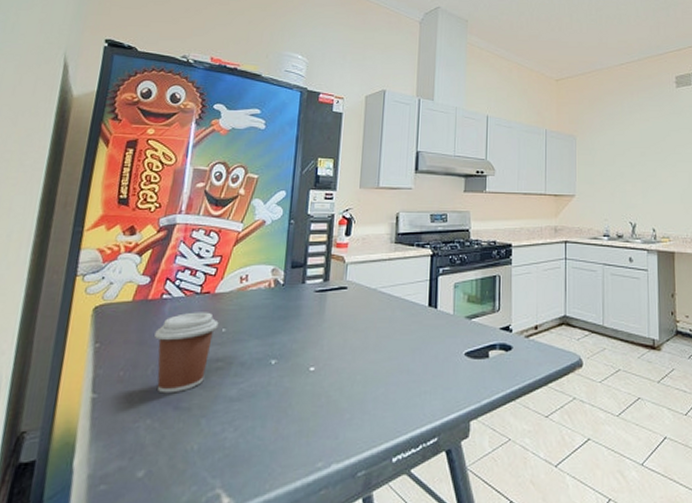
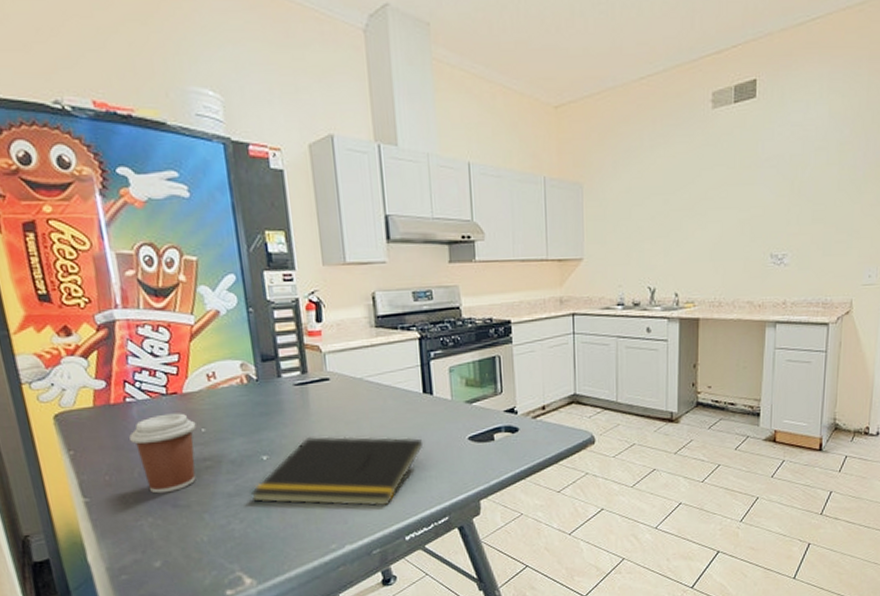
notepad: none [251,342,423,422] -> present [250,436,424,507]

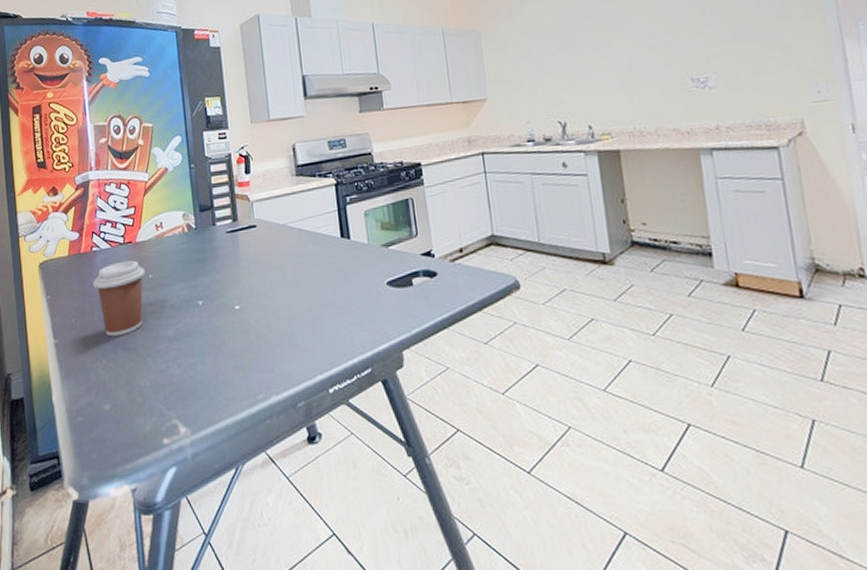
notepad: present [250,436,424,507] -> none [187,281,344,355]

